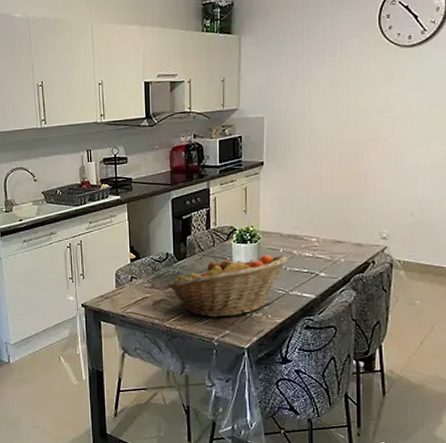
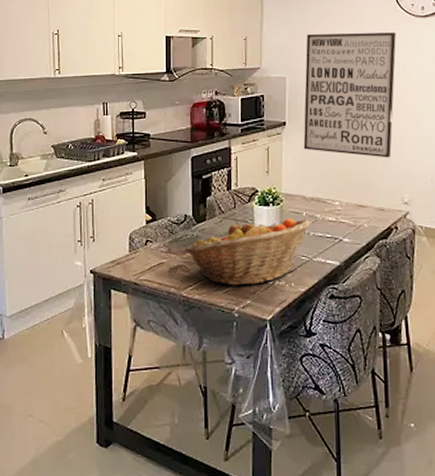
wall art: none [281,65,379,195] -> present [303,32,396,158]

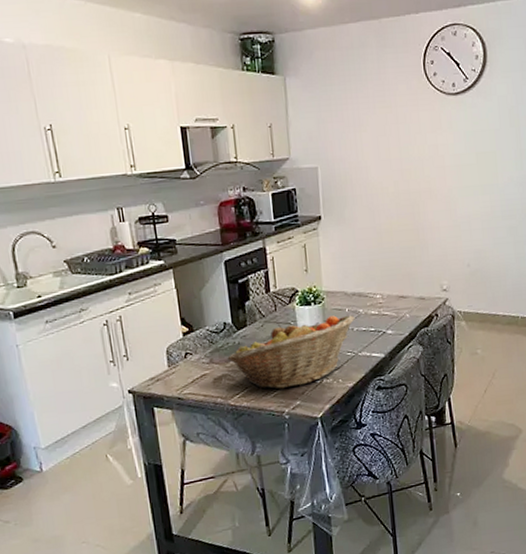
wall art: present [303,32,396,158] -> none [336,113,429,247]

